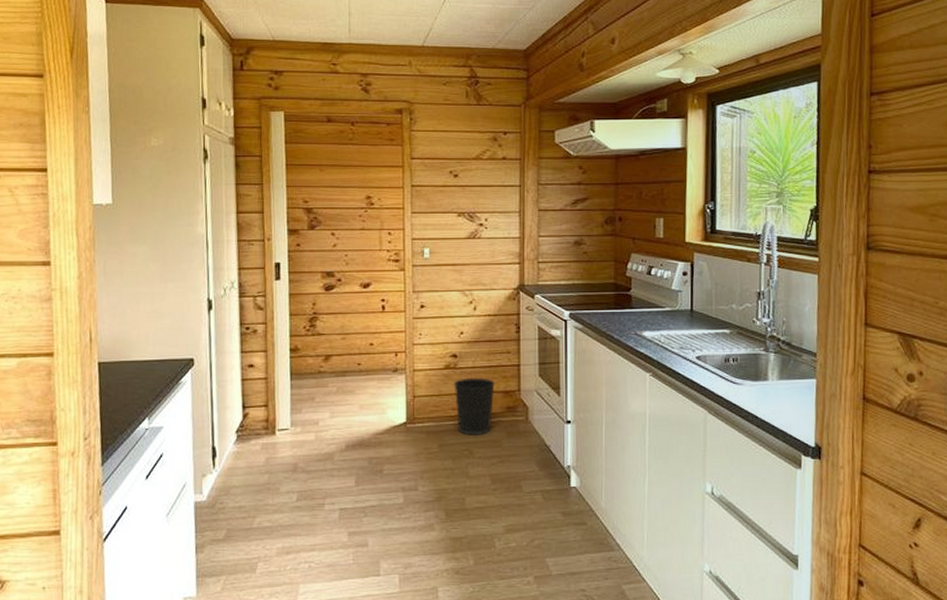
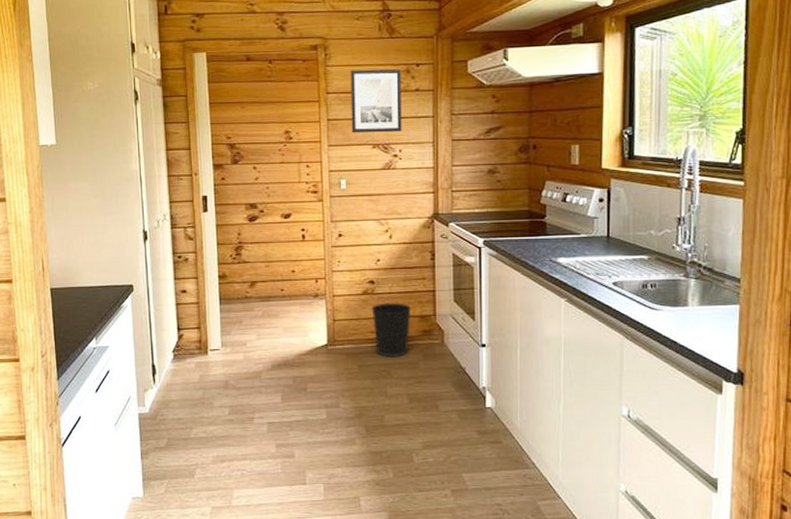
wall art: none [436,135,488,201] -> present [350,68,402,133]

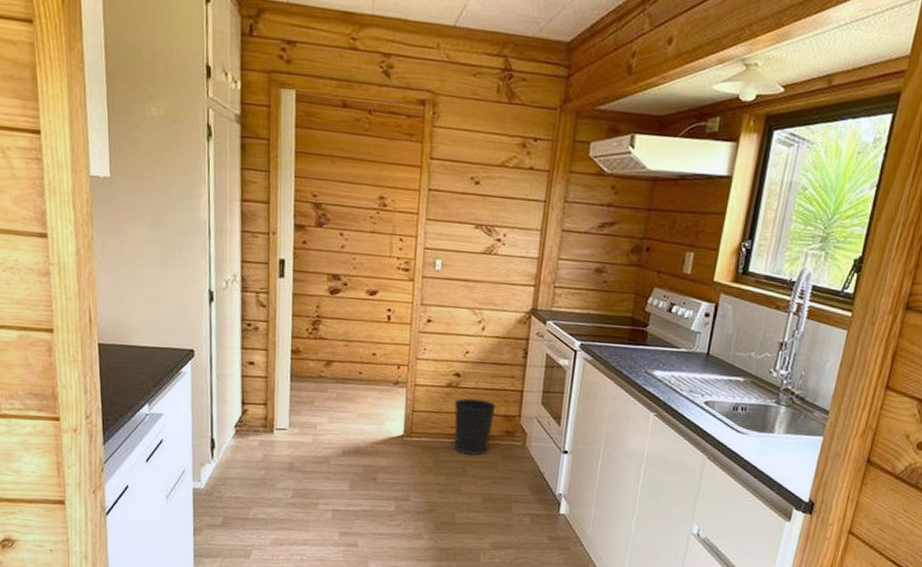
wall art: present [350,68,402,133] -> none [453,135,516,214]

